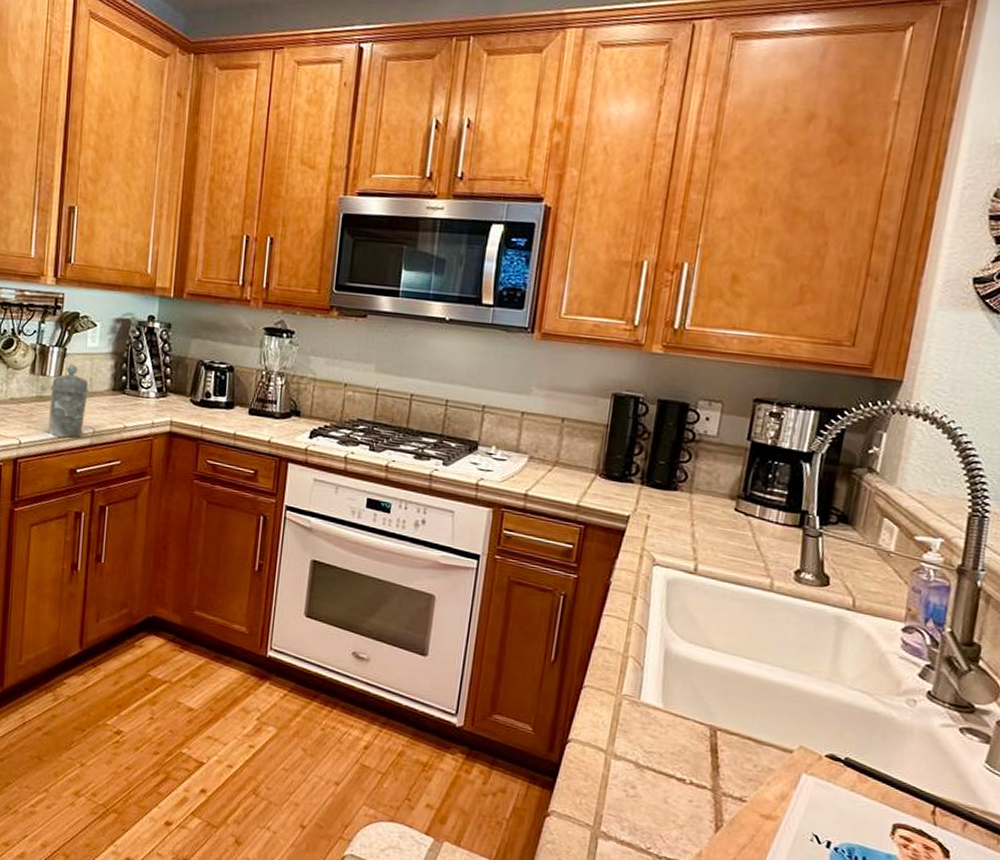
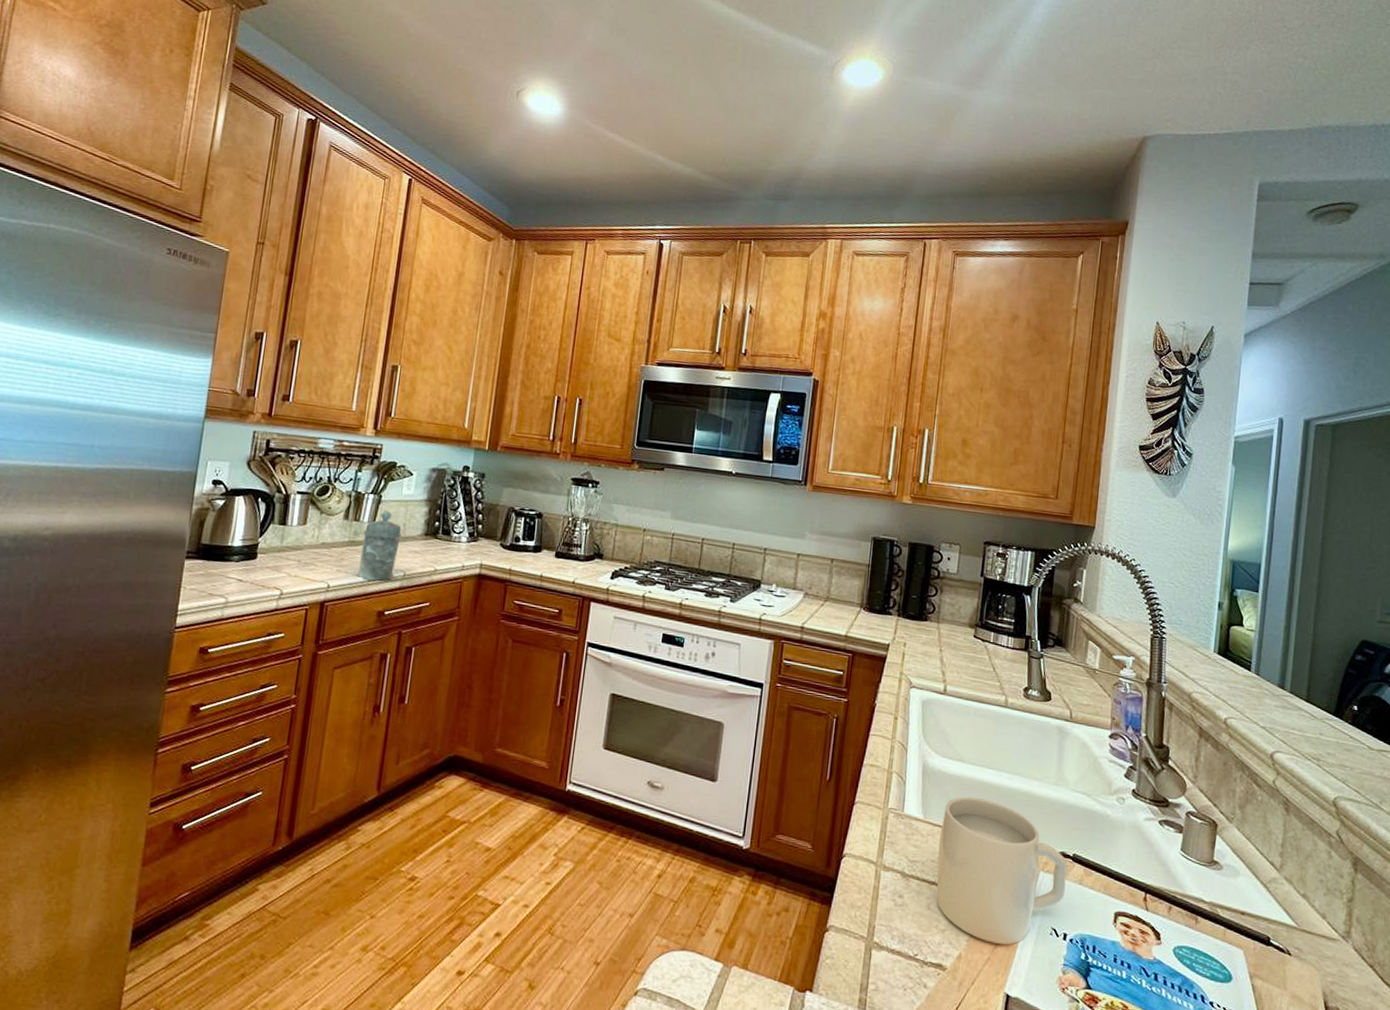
mug: none [675,687,837,848] -> present [936,796,1068,945]

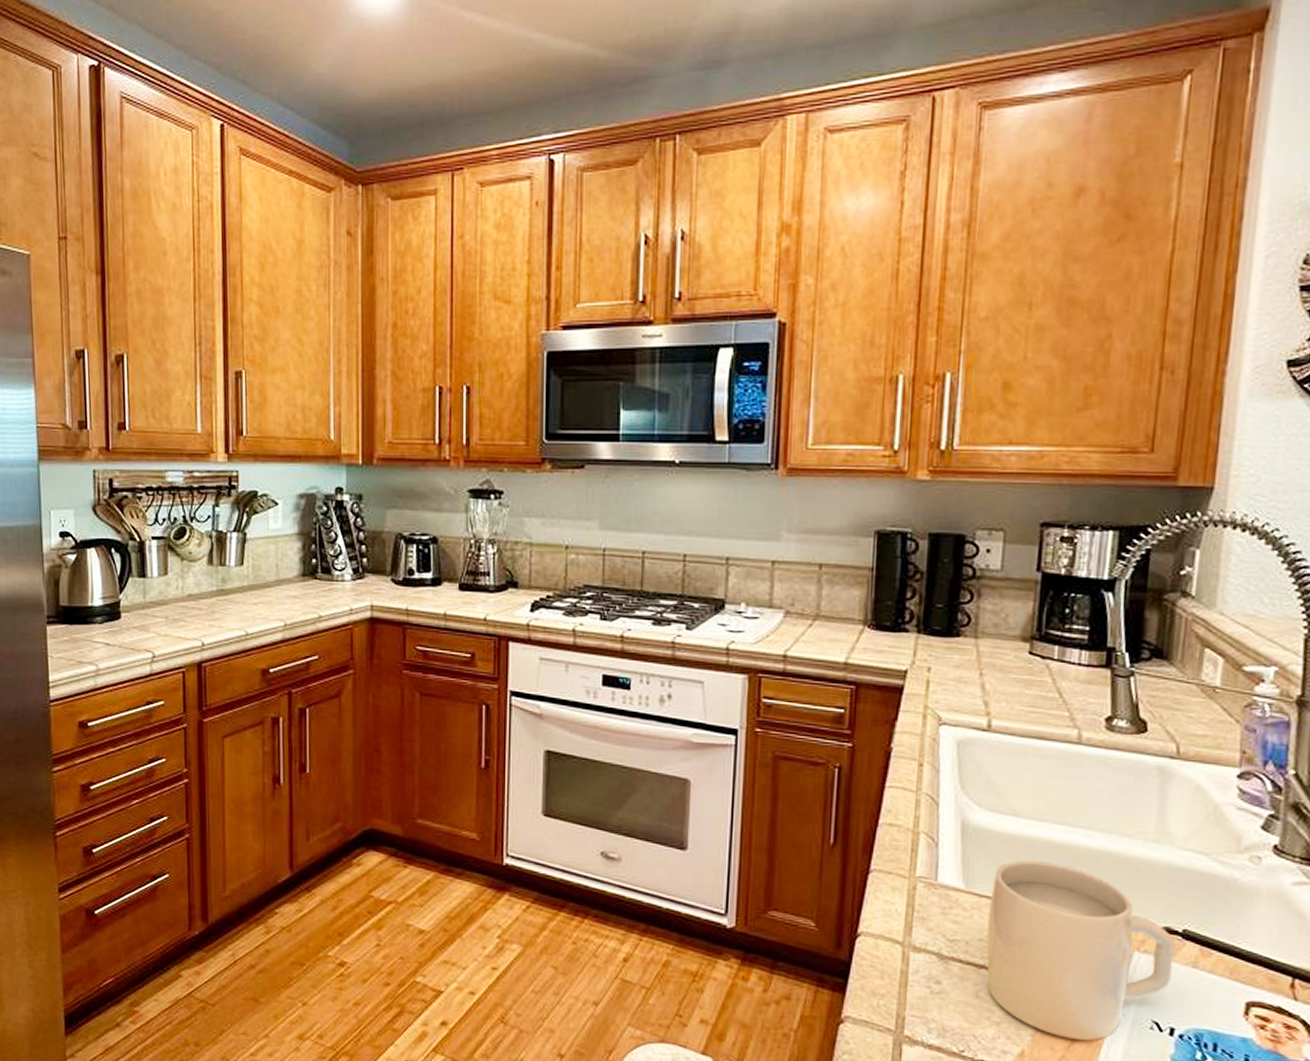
canister: present [357,511,402,581] -> none [232,551,276,634]

